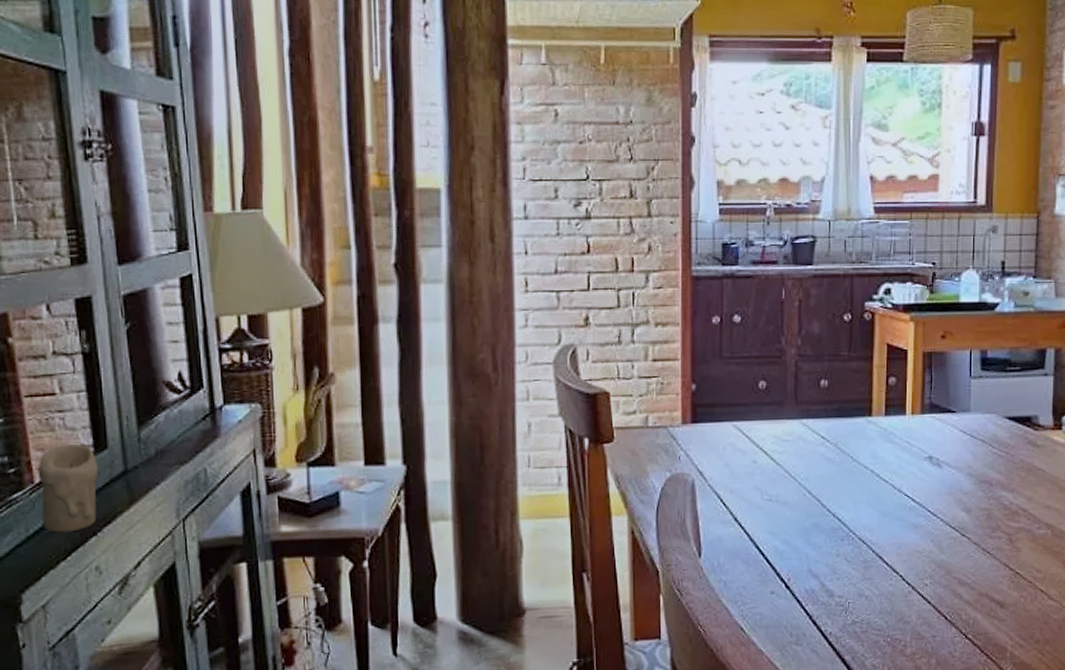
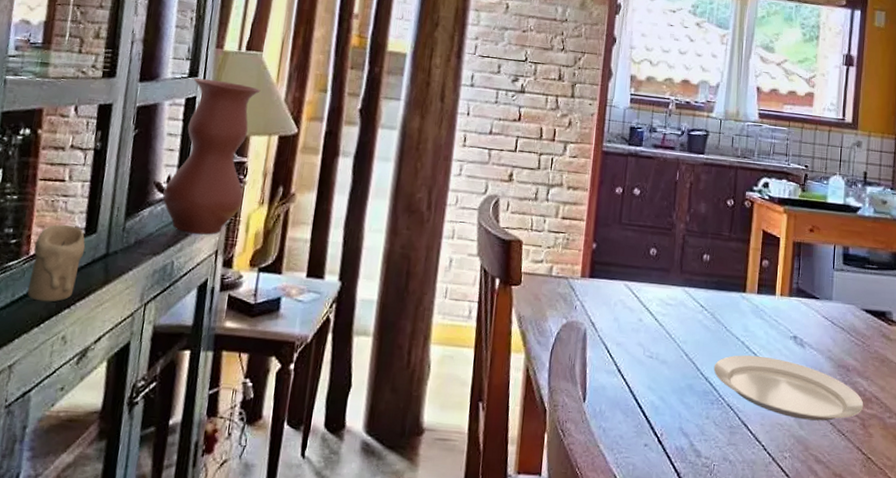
vase: none [176,250,274,434] -> present [162,78,261,235]
plate: none [841,482,1010,543] -> present [713,355,864,421]

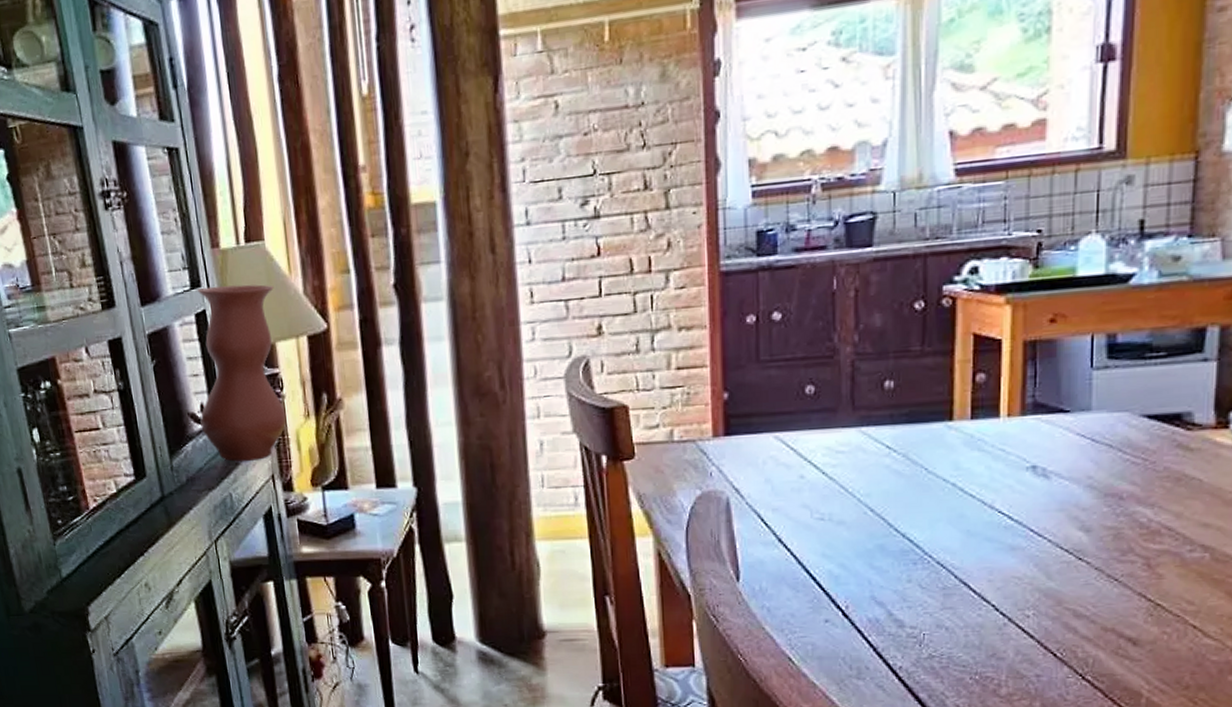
candle: present [27,225,86,302] -> none [91,474,142,553]
plate: present [713,355,864,421] -> none [913,497,1148,568]

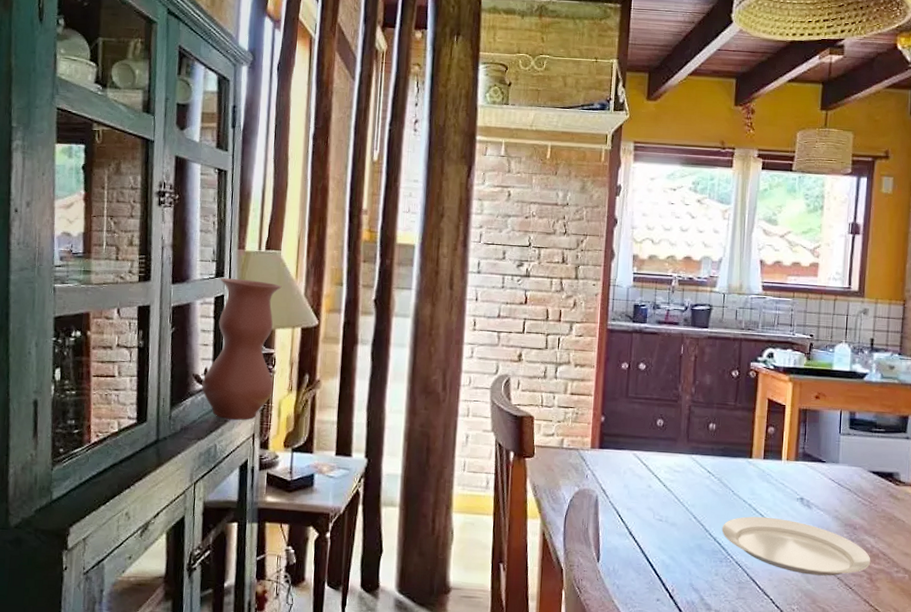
plate: none [913,497,1148,568] -> present [721,516,871,576]

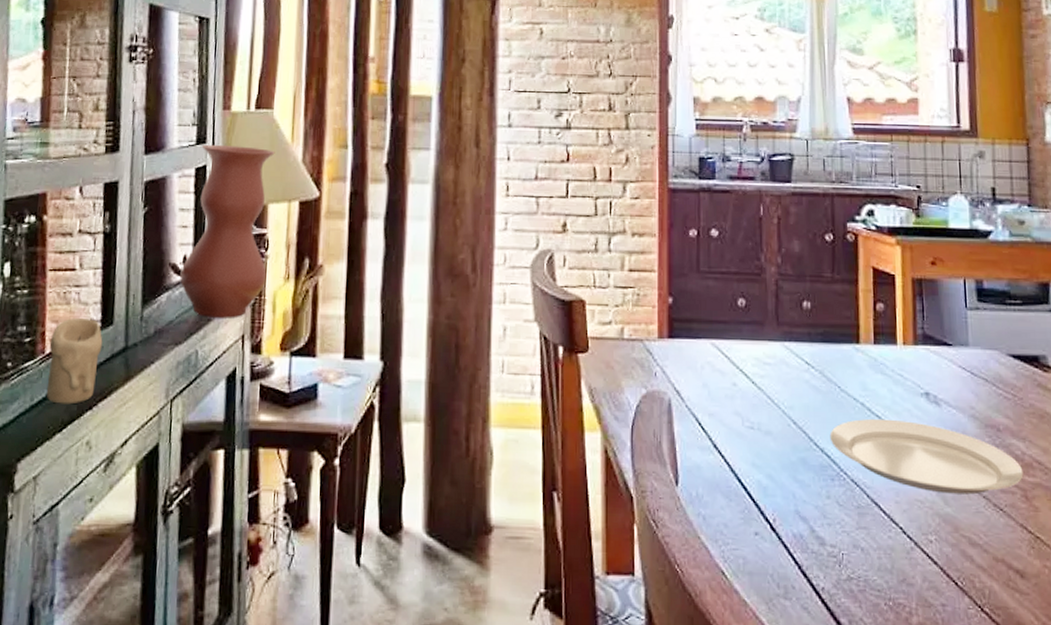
candle: none [92,416,138,484] -> present [46,318,103,405]

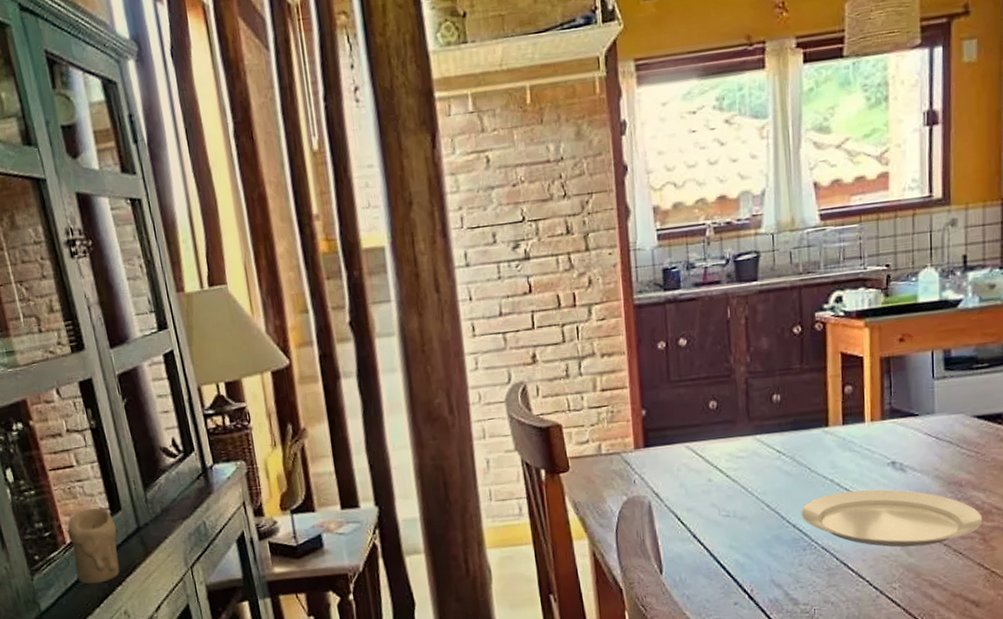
vase: present [180,144,275,318] -> none [164,325,255,491]

